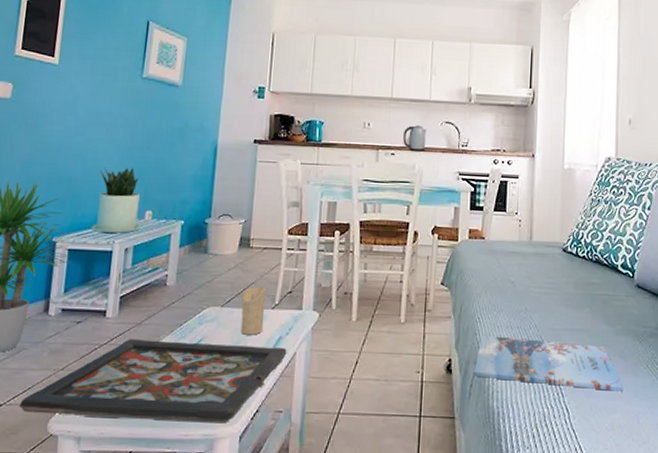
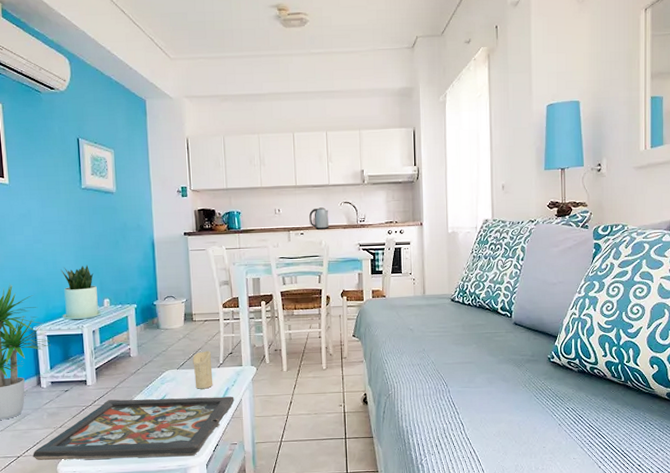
magazine: present [474,335,623,392] -> none [385,372,506,407]

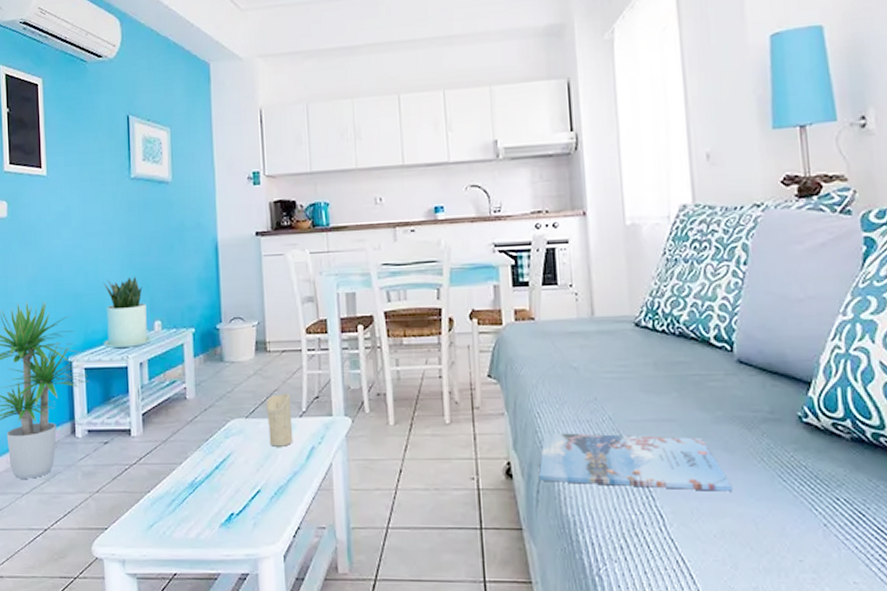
decorative tray: present [32,396,235,461] -> none [63,457,322,542]
kettle: present [309,207,330,230] -> none [422,193,451,225]
magazine: none [385,372,506,407] -> present [539,433,733,491]

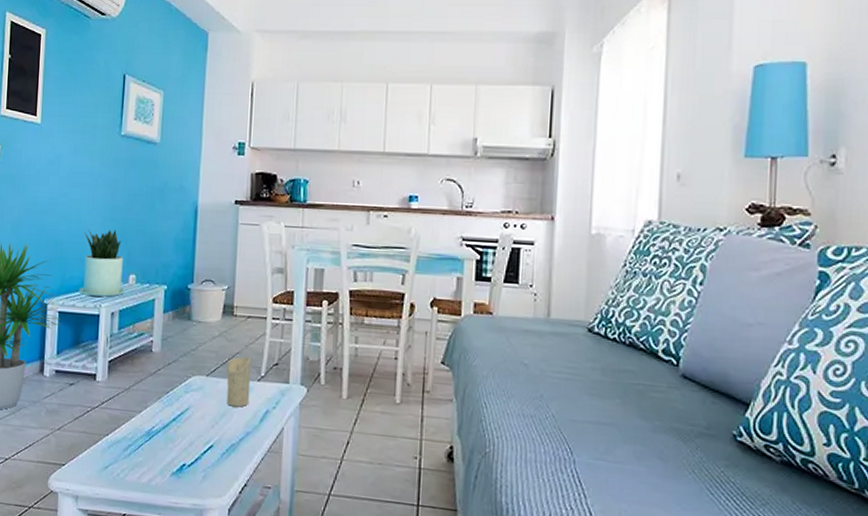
magazine: present [539,433,733,491] -> none [479,422,662,498]

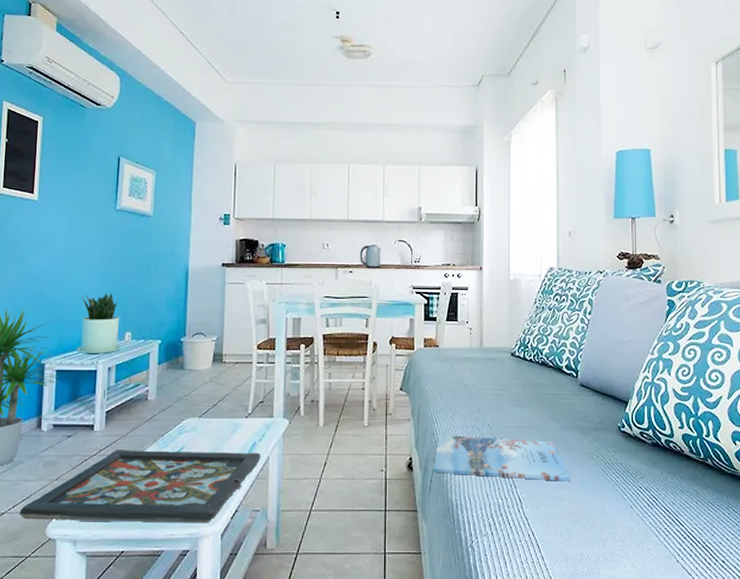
decorative tray: none [22,403,274,495] -> present [19,450,261,523]
candle: present [226,356,252,407] -> none [217,397,240,442]
kettle: none [397,183,425,213] -> present [360,244,382,268]
magazine: none [479,422,662,498] -> present [433,435,571,482]

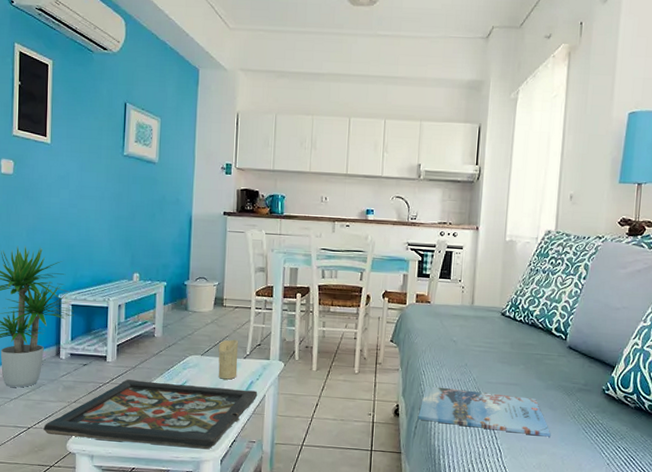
planter: present [76,293,121,355] -> none [89,235,130,293]
candle: none [217,397,240,442] -> present [218,339,239,380]
kettle: present [360,244,382,268] -> none [357,200,379,224]

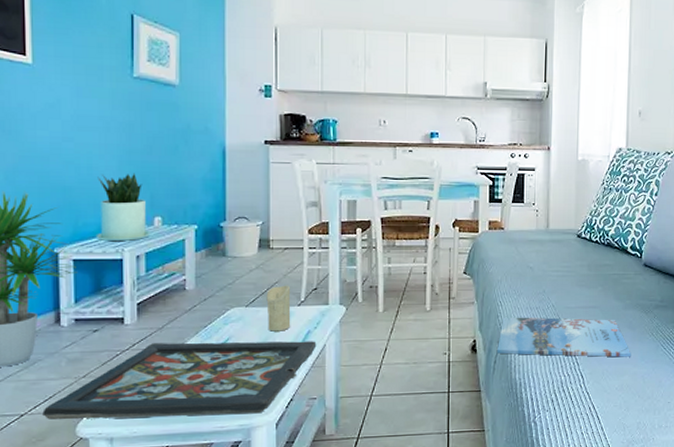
planter: none [89,235,130,293] -> present [95,173,150,242]

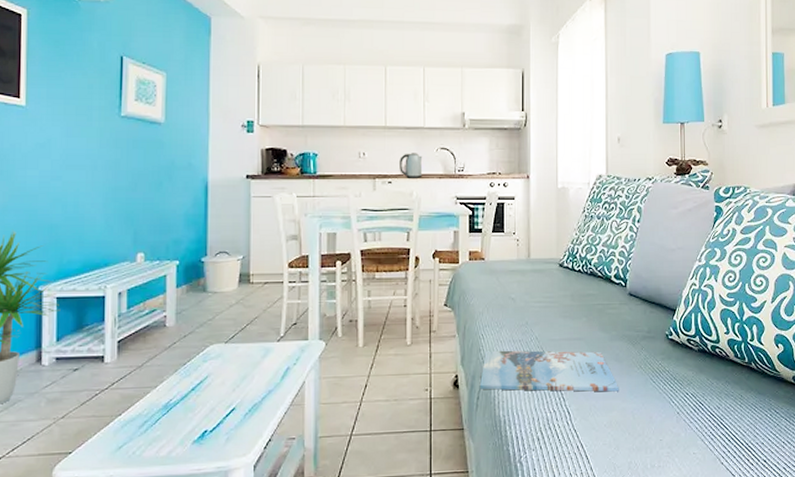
decorative tray: present [42,341,317,420] -> none [20,378,296,464]
planter: present [95,173,150,242] -> none [79,210,133,279]
candle: present [266,285,291,332] -> none [246,320,271,369]
kettle: none [420,122,444,148] -> present [400,153,423,178]

